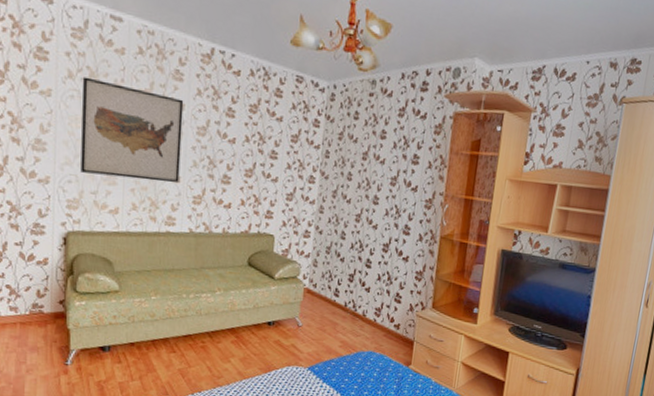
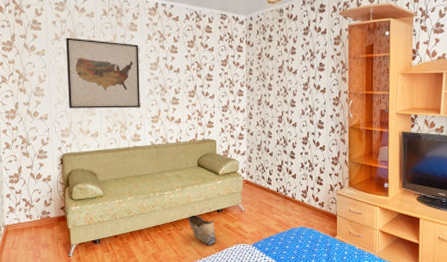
basket: none [230,317,264,365] -> present [189,207,217,246]

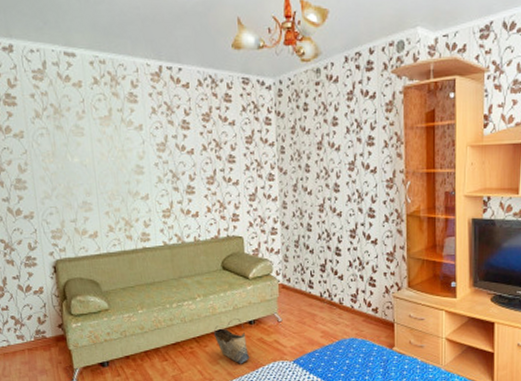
wall art: present [65,37,140,108] -> none [48,114,148,204]

